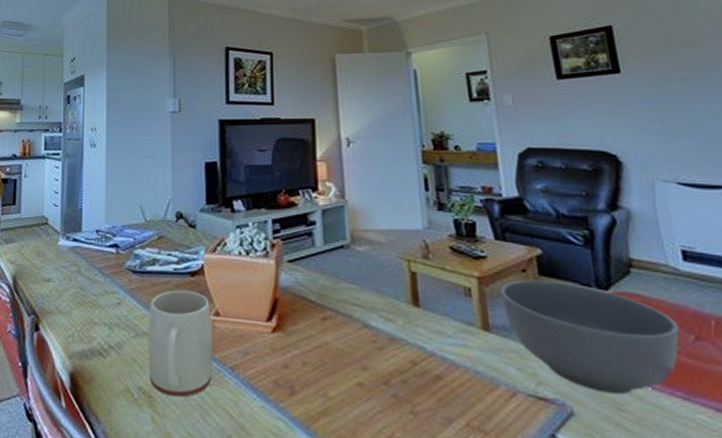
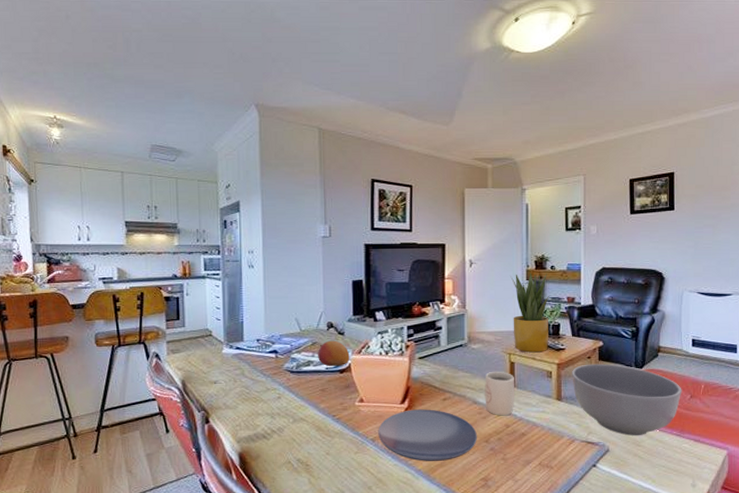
mug: present [148,290,213,397] -> none [304,384,358,464]
fruit: none [164,234,203,268] -> present [317,340,350,367]
plate: none [239,330,372,408] -> present [378,409,477,462]
mug: none [377,283,422,348] -> present [485,371,515,416]
planter: none [401,153,462,261] -> present [510,272,549,353]

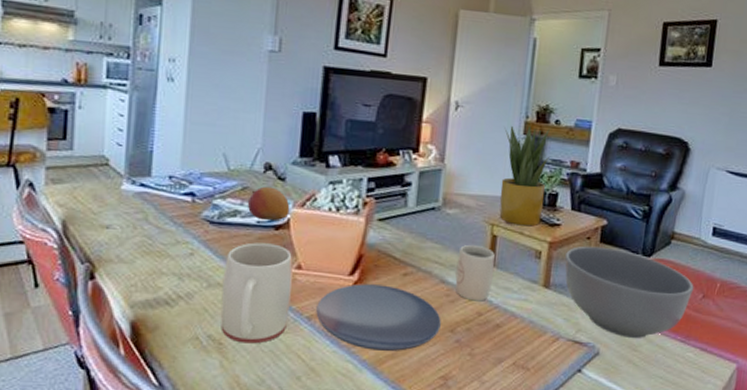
mug: none [304,384,358,464] -> present [220,242,293,344]

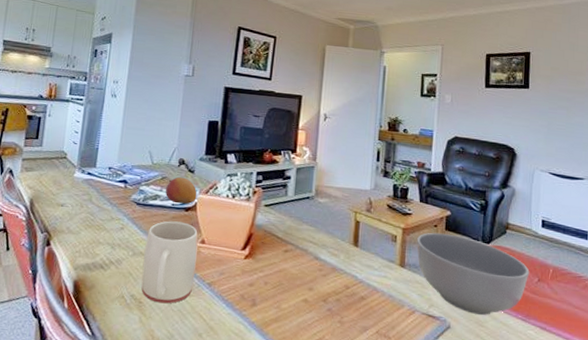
plate: present [316,284,441,352] -> none [215,257,316,316]
mug: present [455,244,495,301] -> none [326,228,359,276]
planter: present [499,125,550,227] -> none [361,133,400,215]

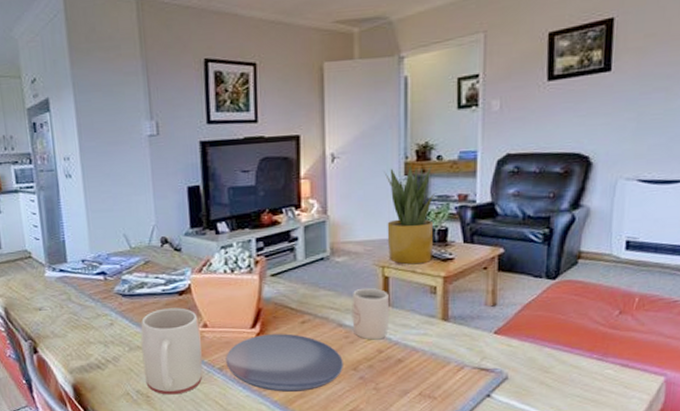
fruit: present [165,177,197,205] -> none [151,258,189,288]
plate: none [215,257,316,316] -> present [226,333,343,393]
mug: none [326,228,359,276] -> present [352,287,390,340]
planter: none [361,133,400,215] -> present [384,165,434,265]
bowl: present [417,232,530,315] -> none [462,275,609,361]

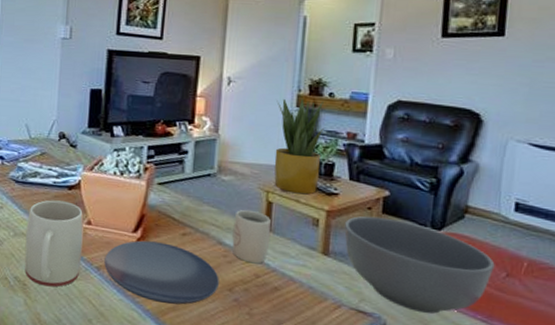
bowl: none [462,275,609,361] -> present [344,216,495,314]

